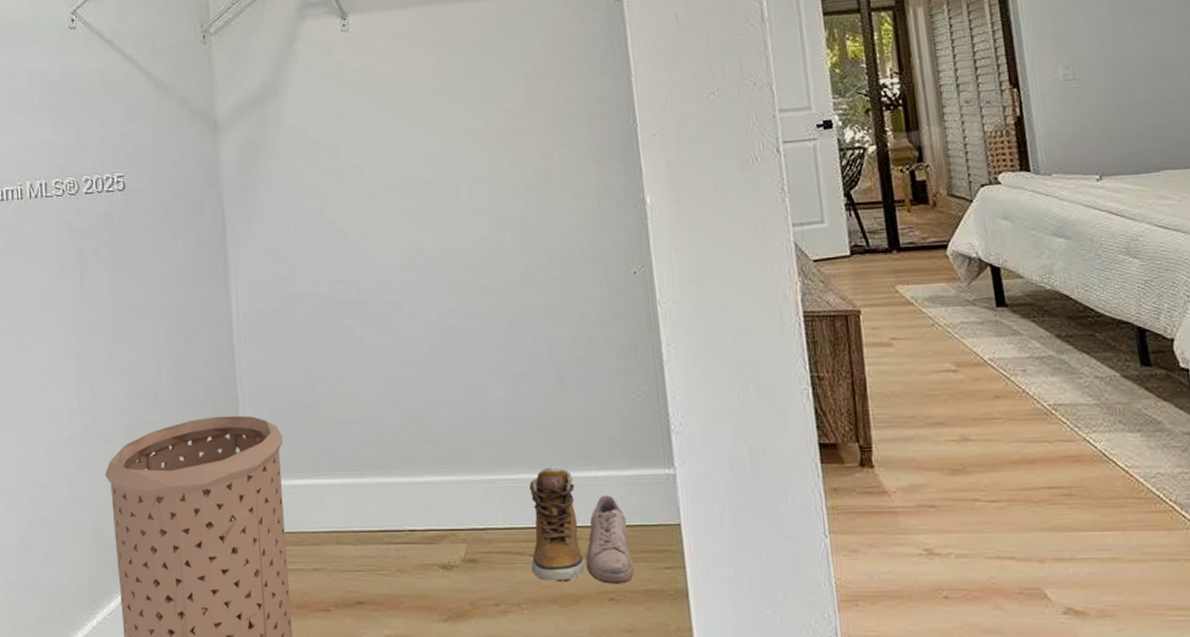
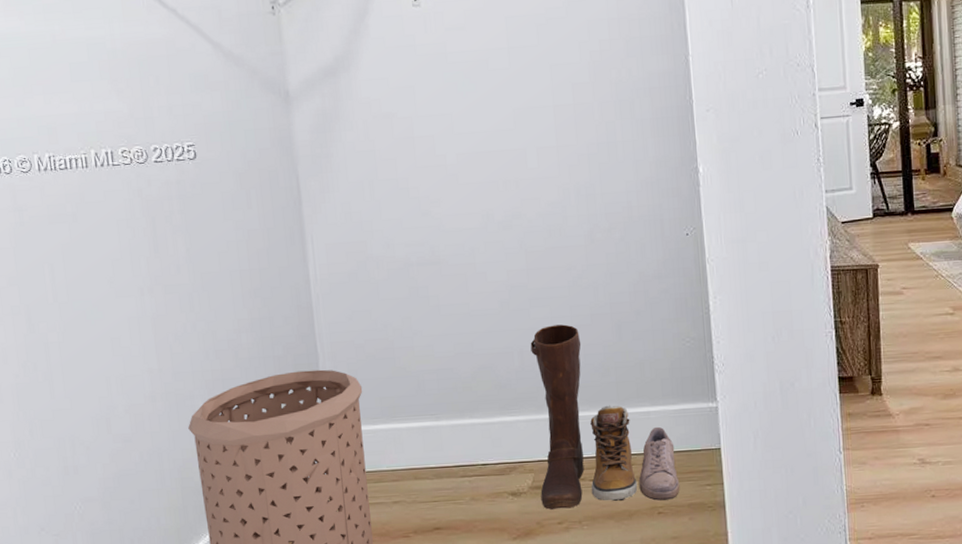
boot: none [462,372,524,588] -> present [530,324,584,510]

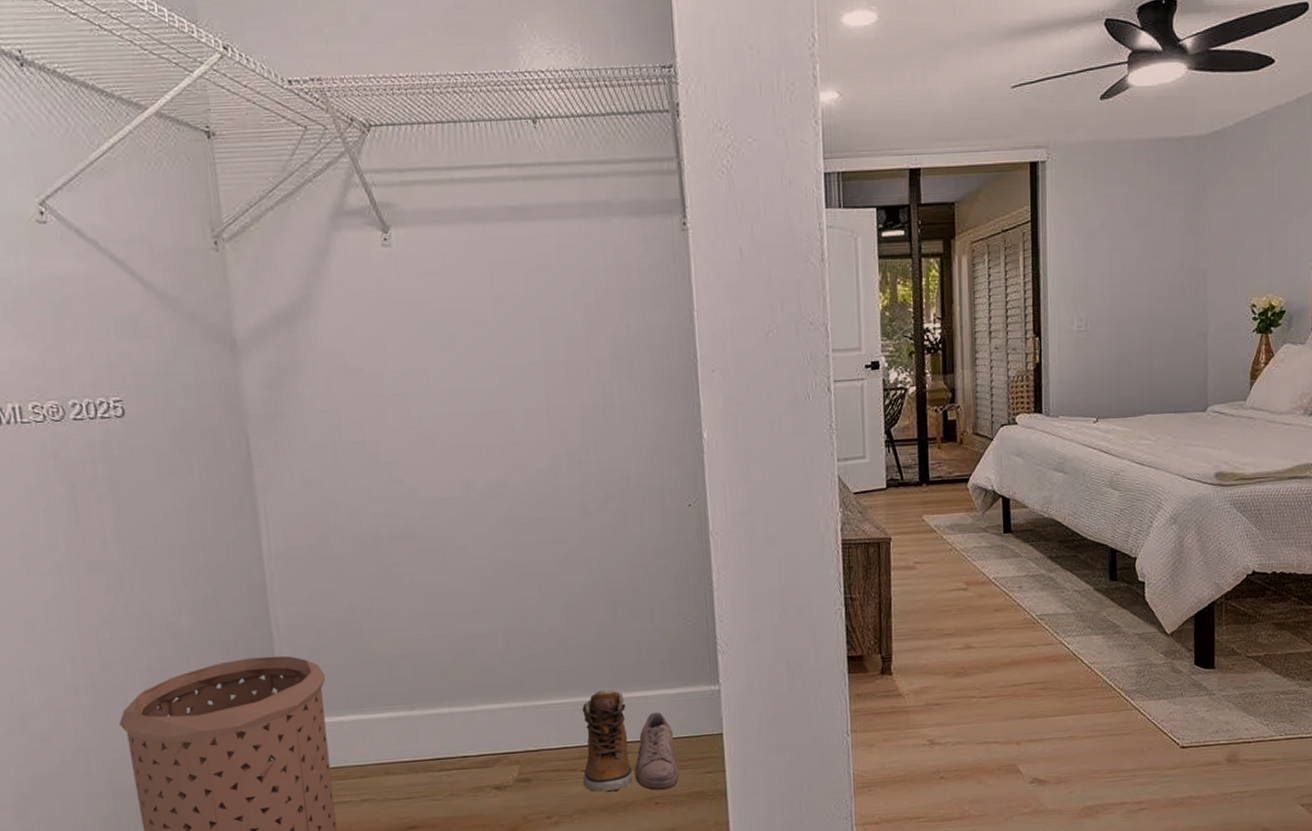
boot: present [530,324,584,510] -> none [516,603,576,804]

